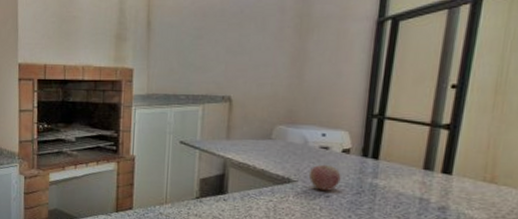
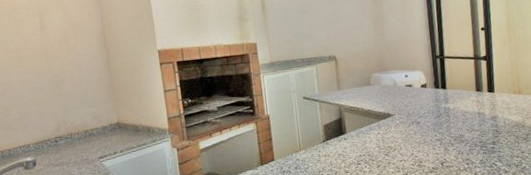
apple: present [308,164,341,191] -> none [401,98,424,119]

